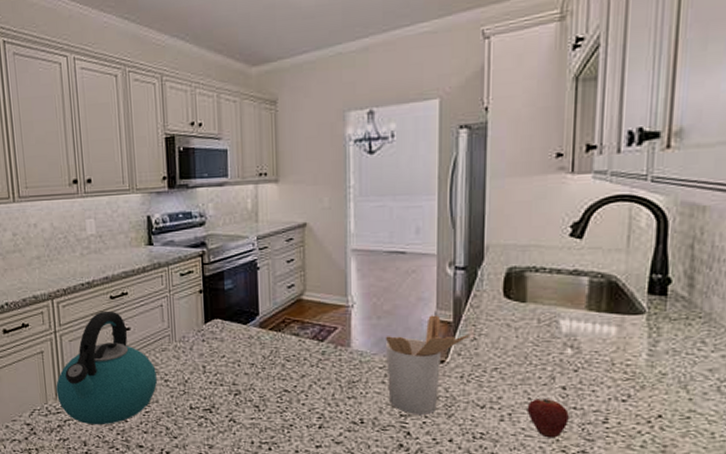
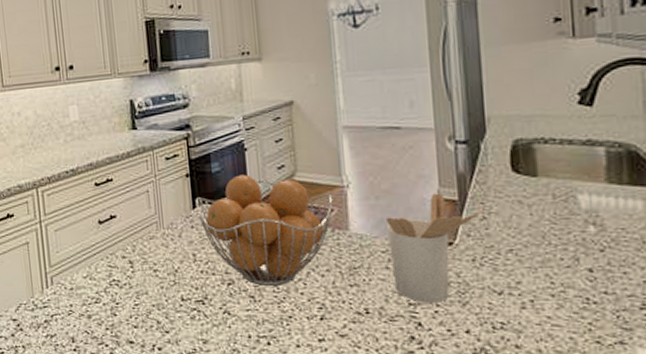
kettle: present [56,310,157,425] -> none [42,198,146,320]
fruit basket: none [207,292,338,398] -> present [195,174,333,287]
fruit: present [527,399,569,438] -> none [550,283,600,327]

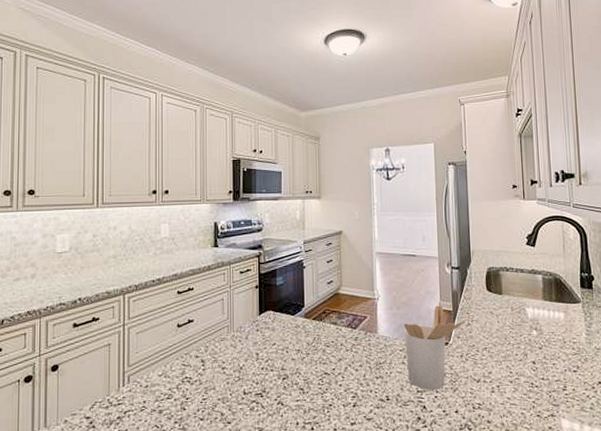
fruit basket: present [195,174,333,287] -> none [261,287,367,380]

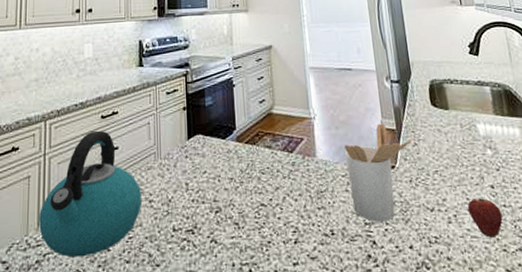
kettle: none [120,304,215,415] -> present [39,130,141,258]
fruit: none [510,372,540,405] -> present [467,198,503,238]

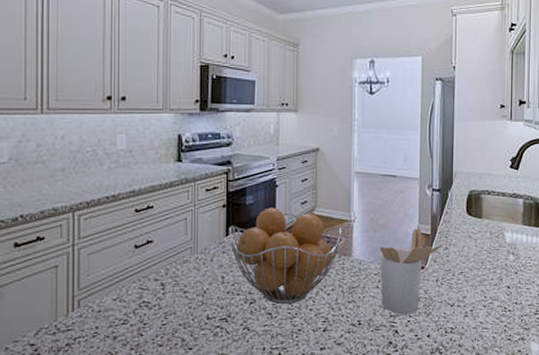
kettle: present [39,130,141,258] -> none [69,223,176,341]
fruit basket: none [190,107,303,213] -> present [229,207,342,305]
fruit: present [467,198,503,238] -> none [483,296,512,329]

